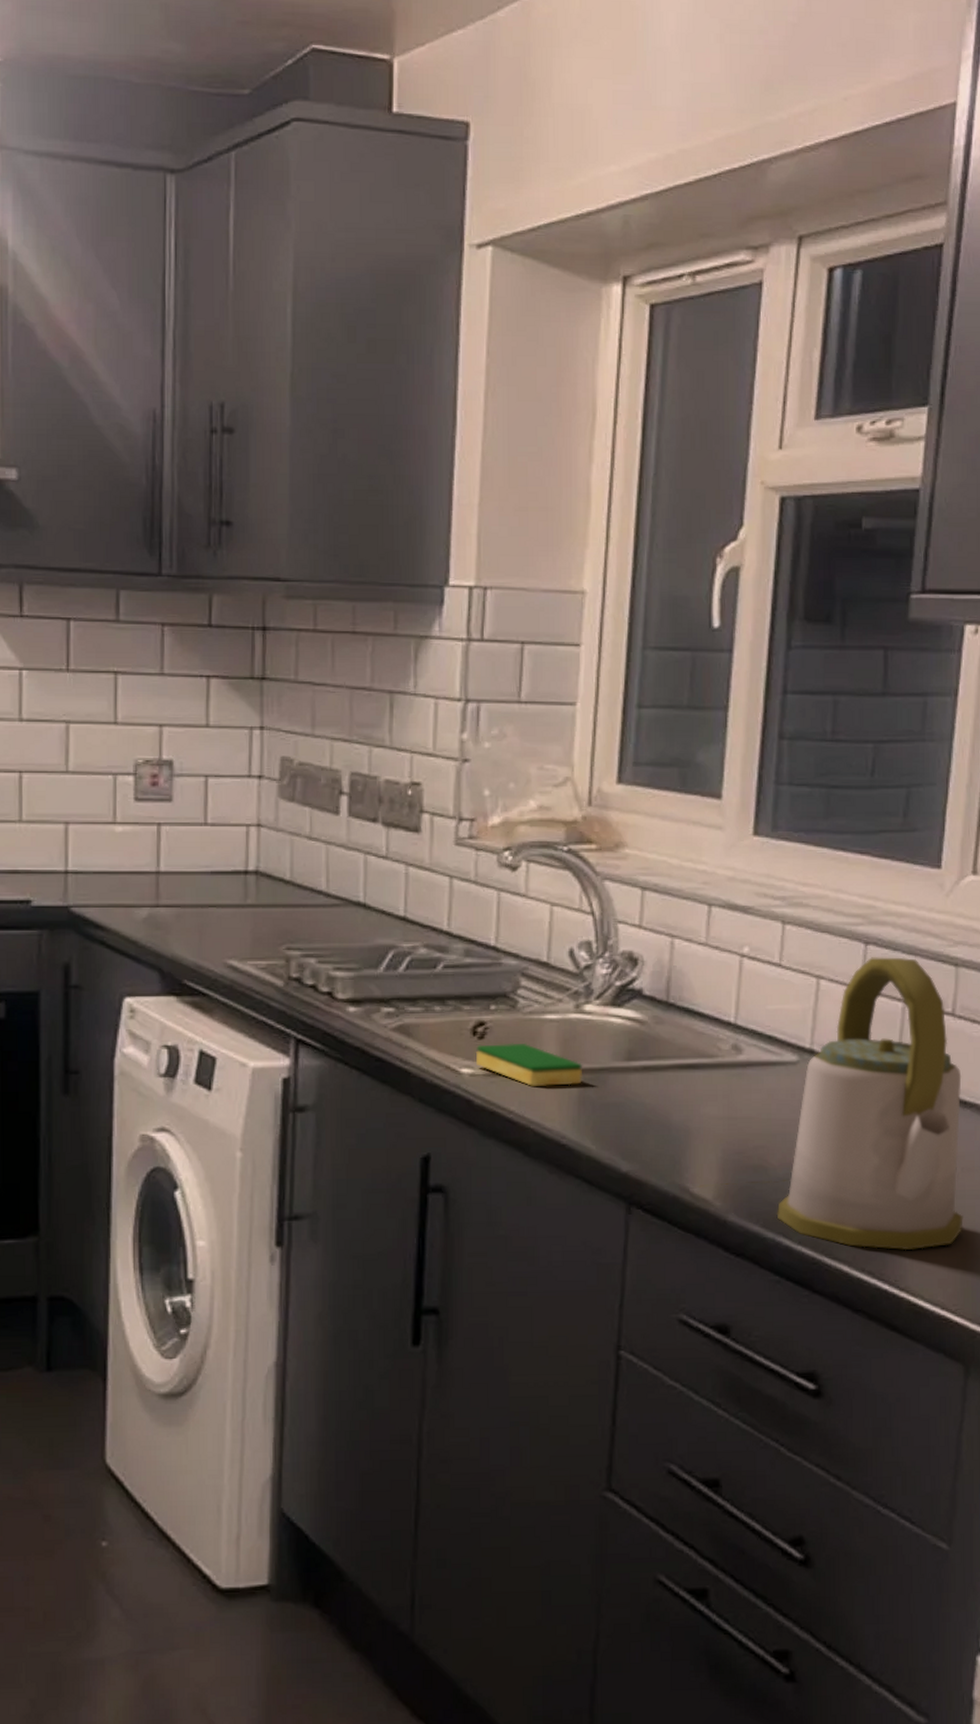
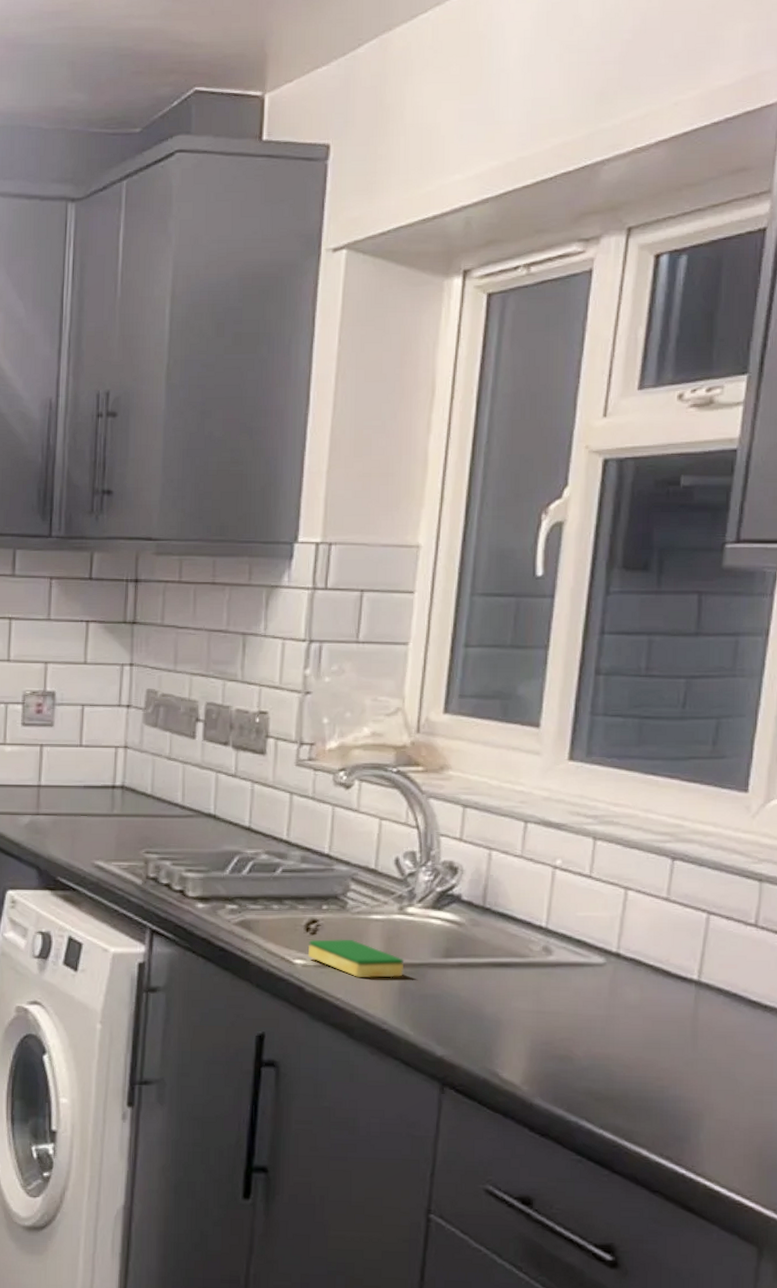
kettle: present [776,957,963,1251] -> none [580,871,763,1139]

